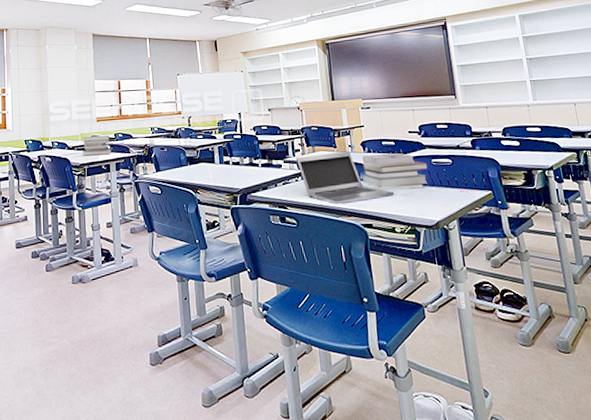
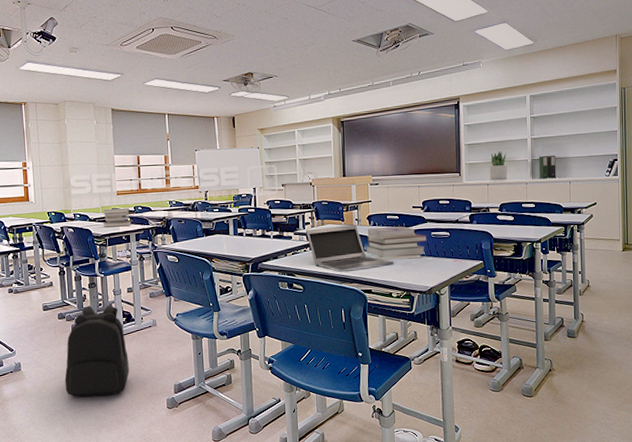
backpack: none [36,242,108,352] -> present [64,305,129,398]
planter: none [485,72,507,103] -> present [489,151,508,181]
binder: none [537,76,560,101] -> present [539,156,556,179]

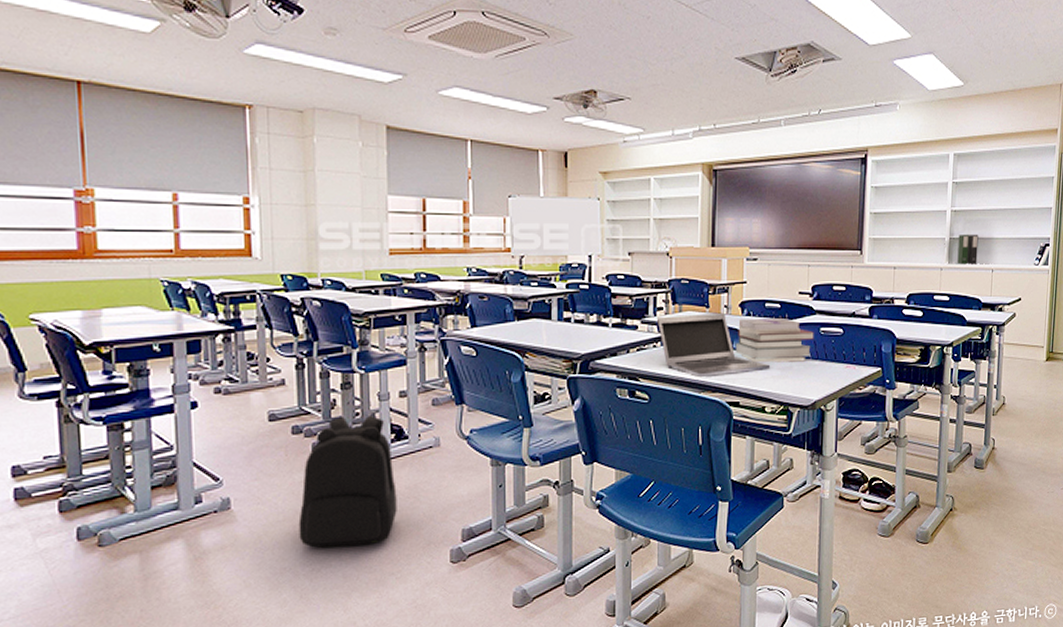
books: present [103,207,131,228] -> none [367,274,410,302]
planter: present [489,151,508,181] -> none [897,225,921,264]

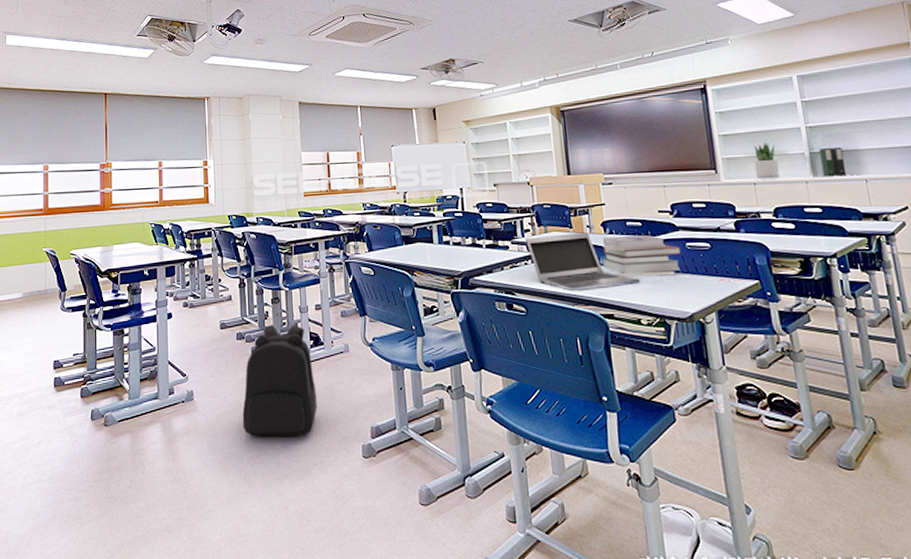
planter: none [897,225,921,264] -> present [753,143,780,179]

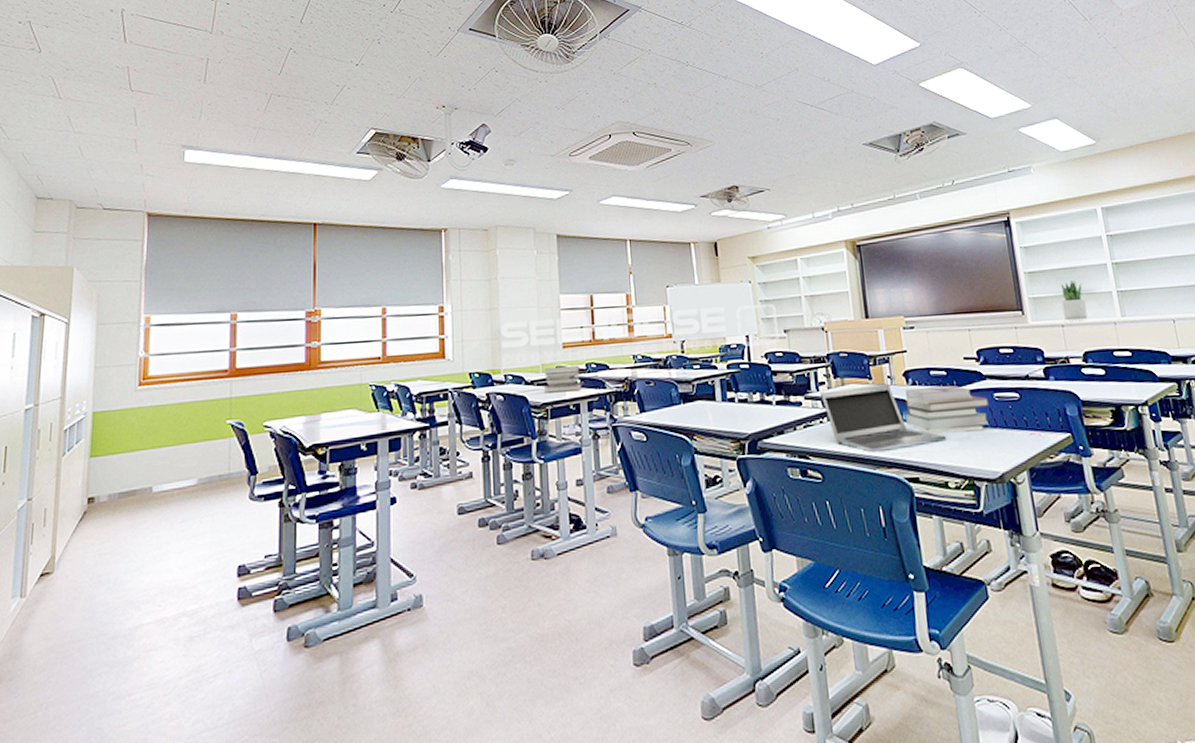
backpack: present [242,325,317,438] -> none [485,506,579,650]
books: none [289,210,320,233] -> present [544,365,582,393]
binder: present [819,148,847,177] -> none [1126,285,1155,318]

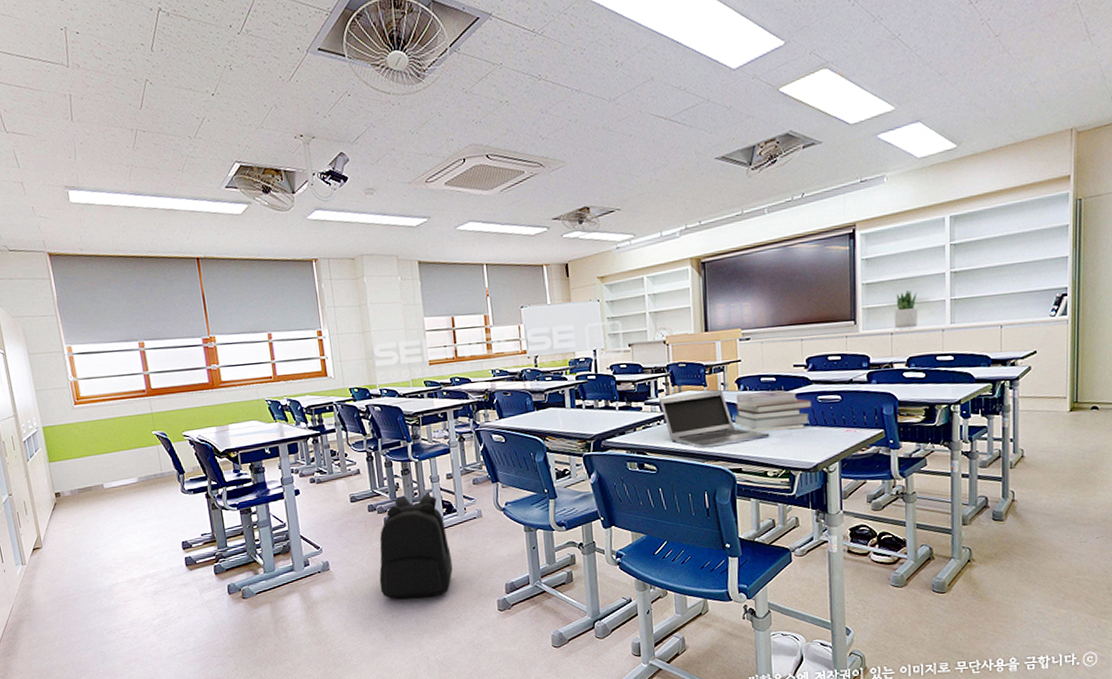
backpack: none [485,506,579,650] -> present [379,495,453,600]
books: present [544,365,582,393] -> none [415,379,448,404]

